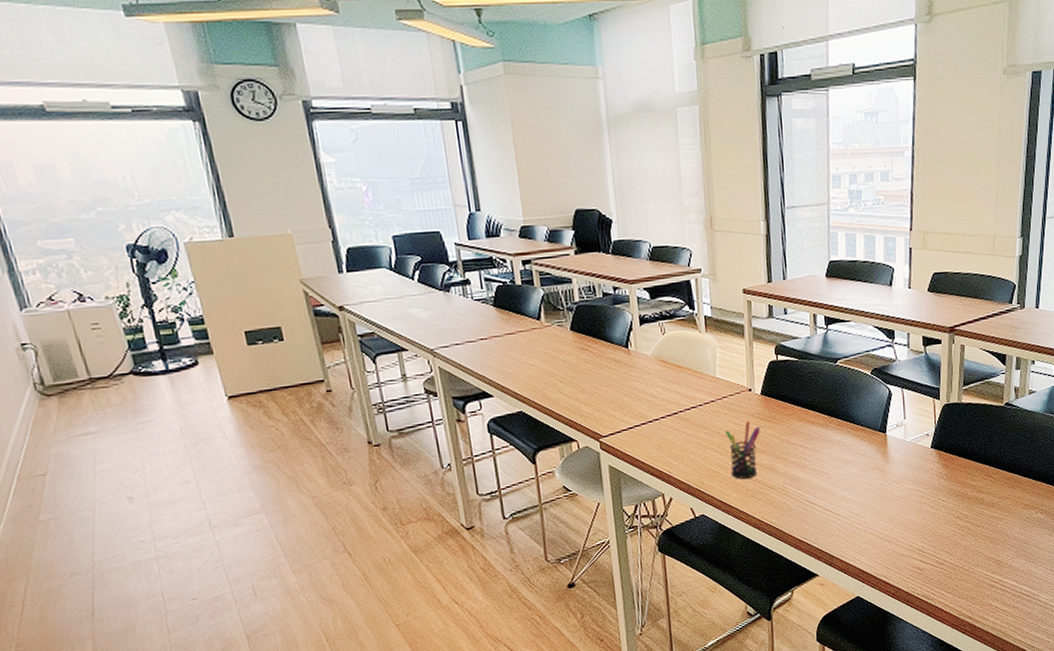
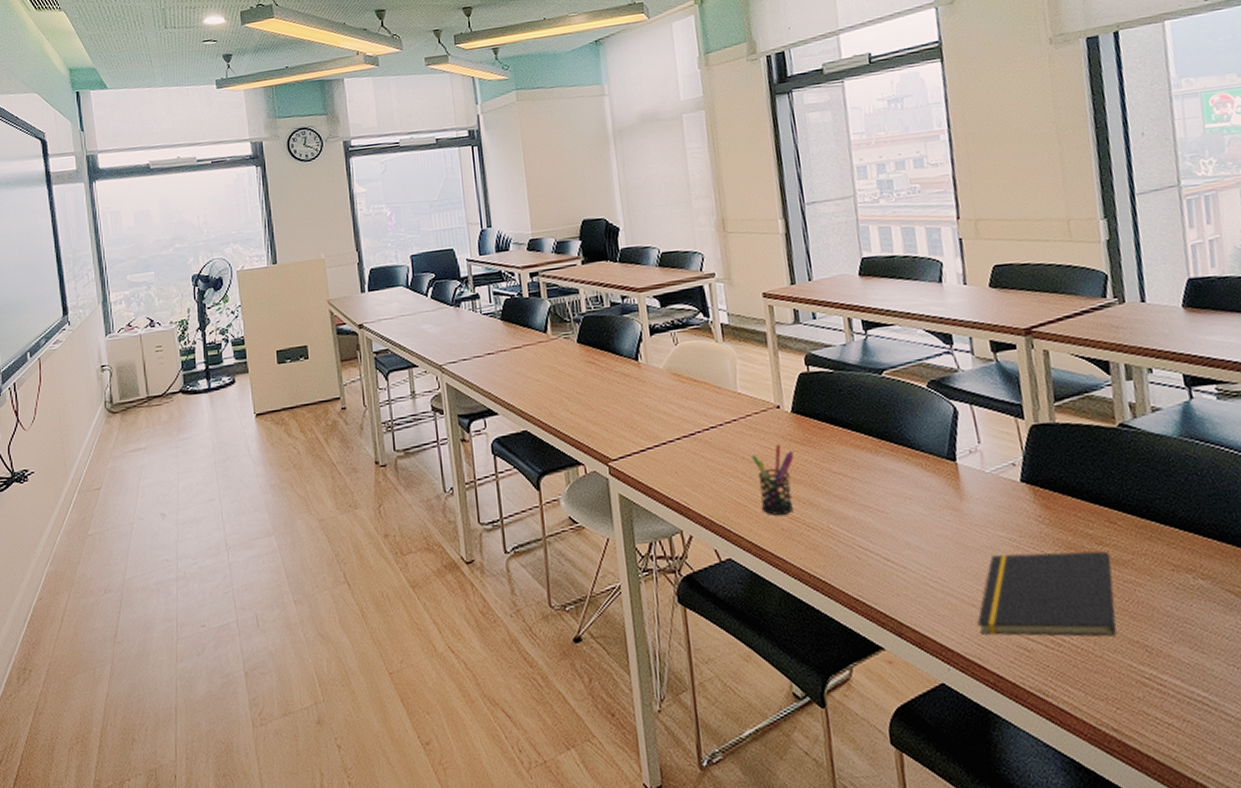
notepad: none [888,496,985,561] -> present [977,551,1117,637]

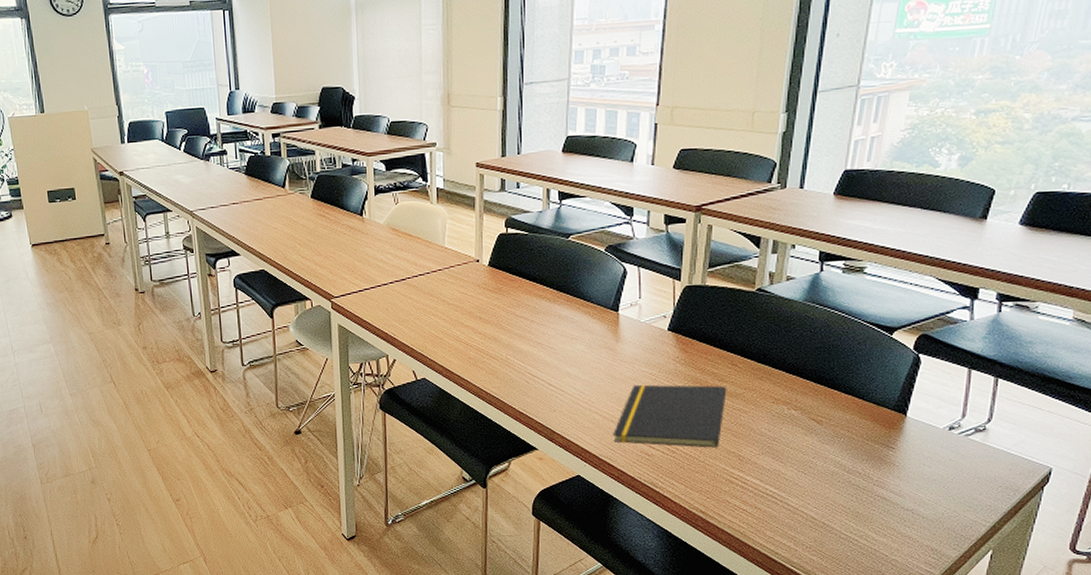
pen holder: present [750,443,794,516] -> none [450,291,486,347]

